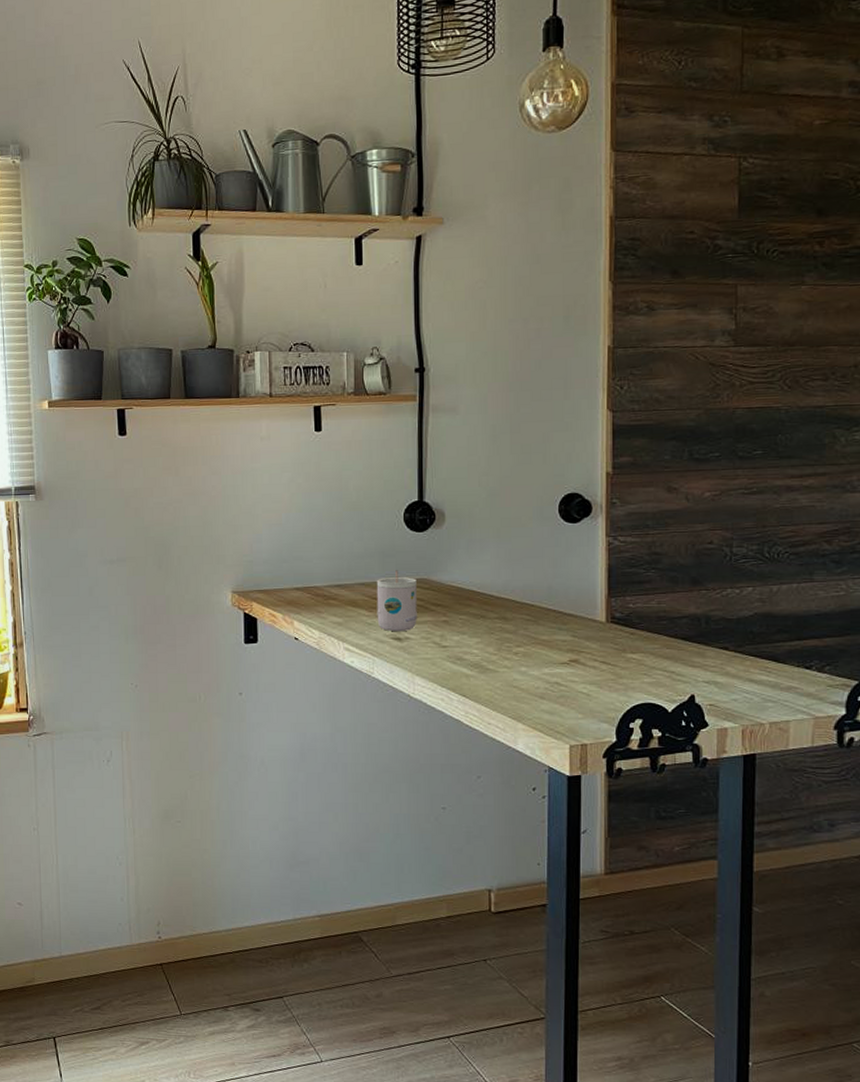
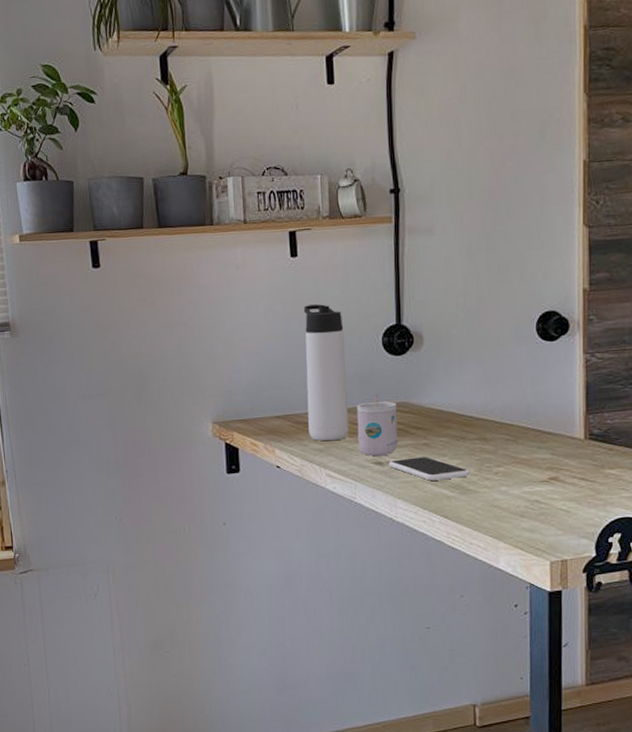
thermos bottle: none [326,478,369,615] -> present [303,304,350,441]
smartphone: none [407,634,490,658] -> present [388,457,471,481]

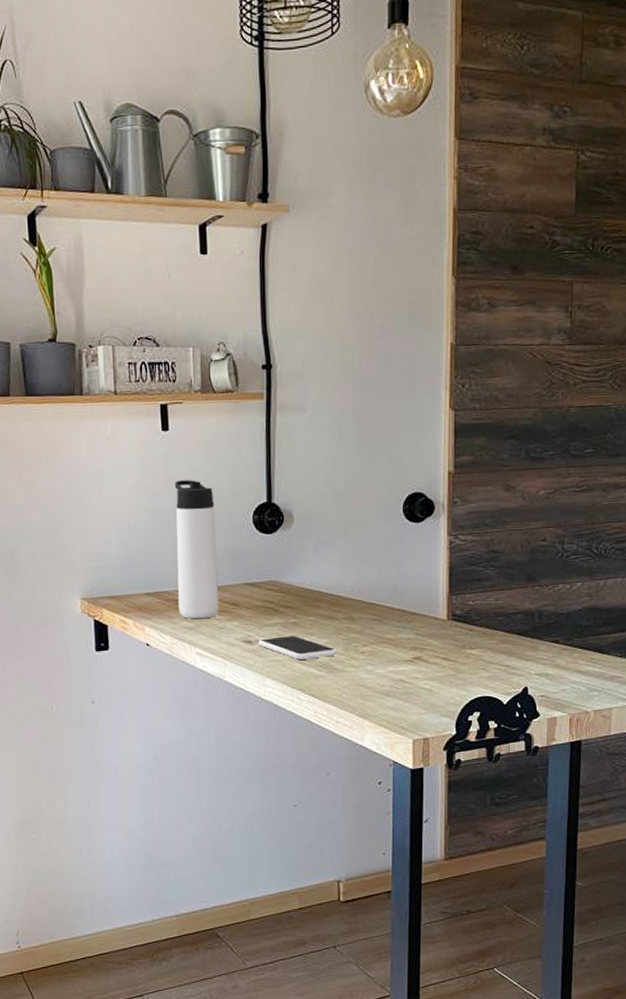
mug: present [356,394,398,457] -> none [227,573,267,635]

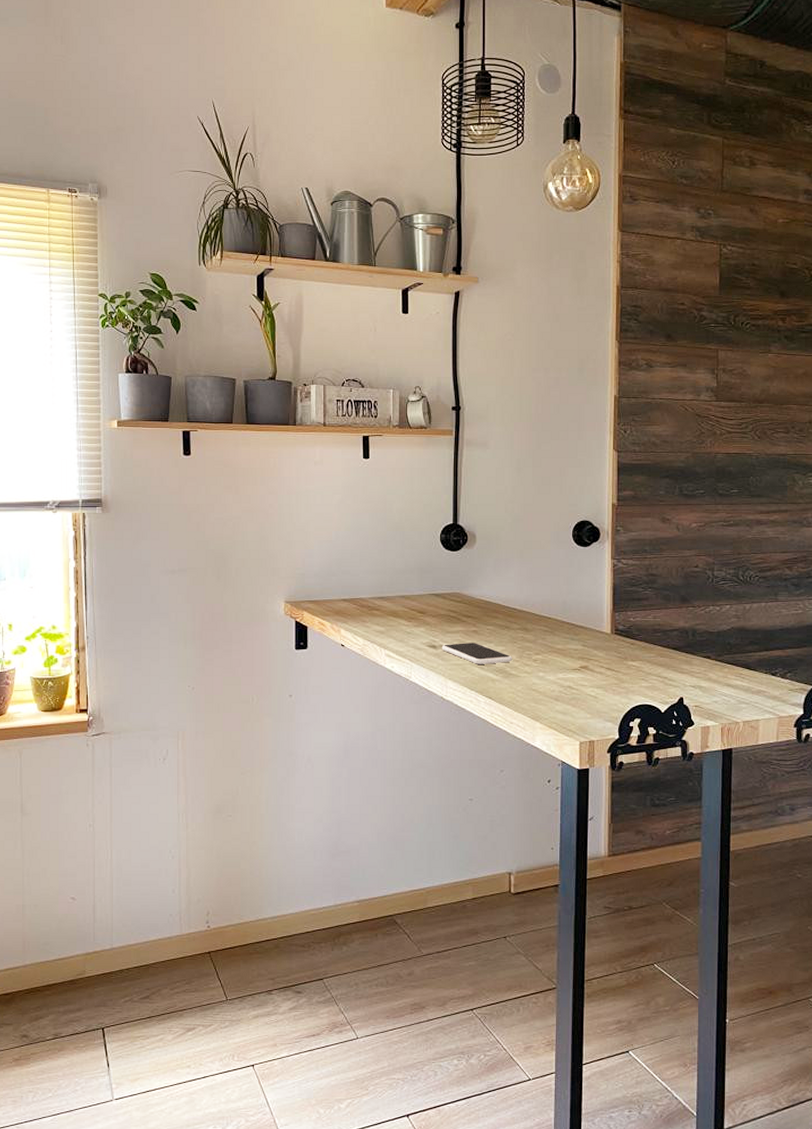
thermos bottle: present [174,480,220,619] -> none [372,502,408,624]

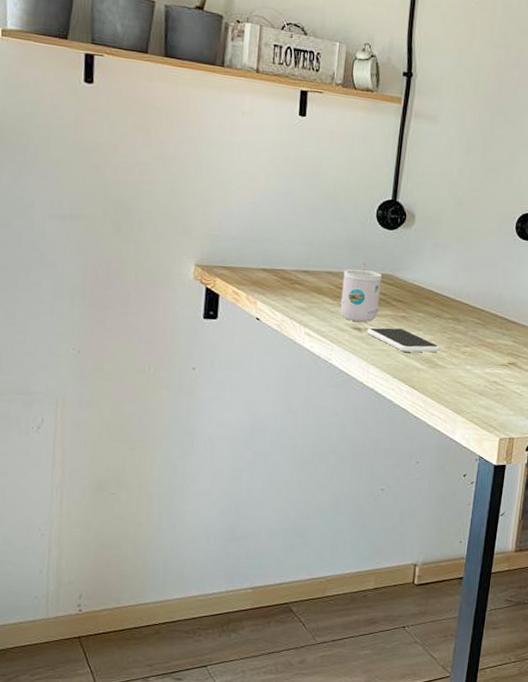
mug: none [415,585,450,640] -> present [340,263,382,323]

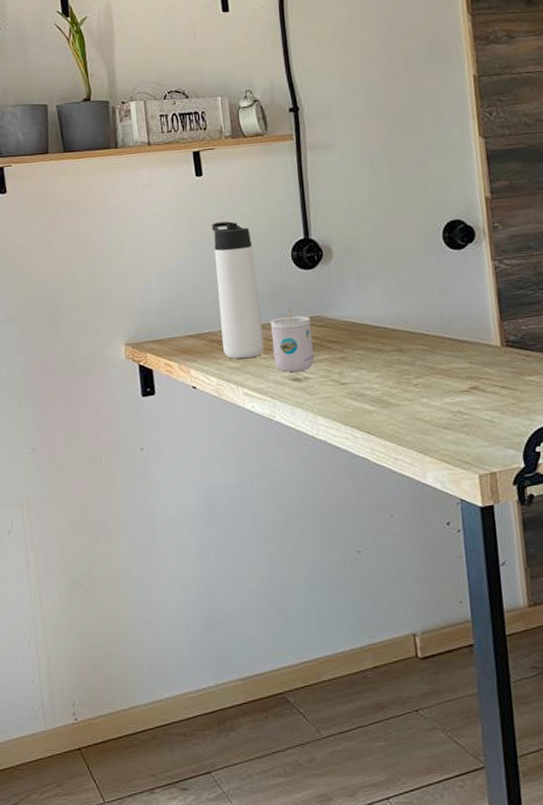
thermos bottle: none [293,165,342,302] -> present [211,221,264,359]
smartphone: present [366,327,441,353] -> none [306,371,390,396]

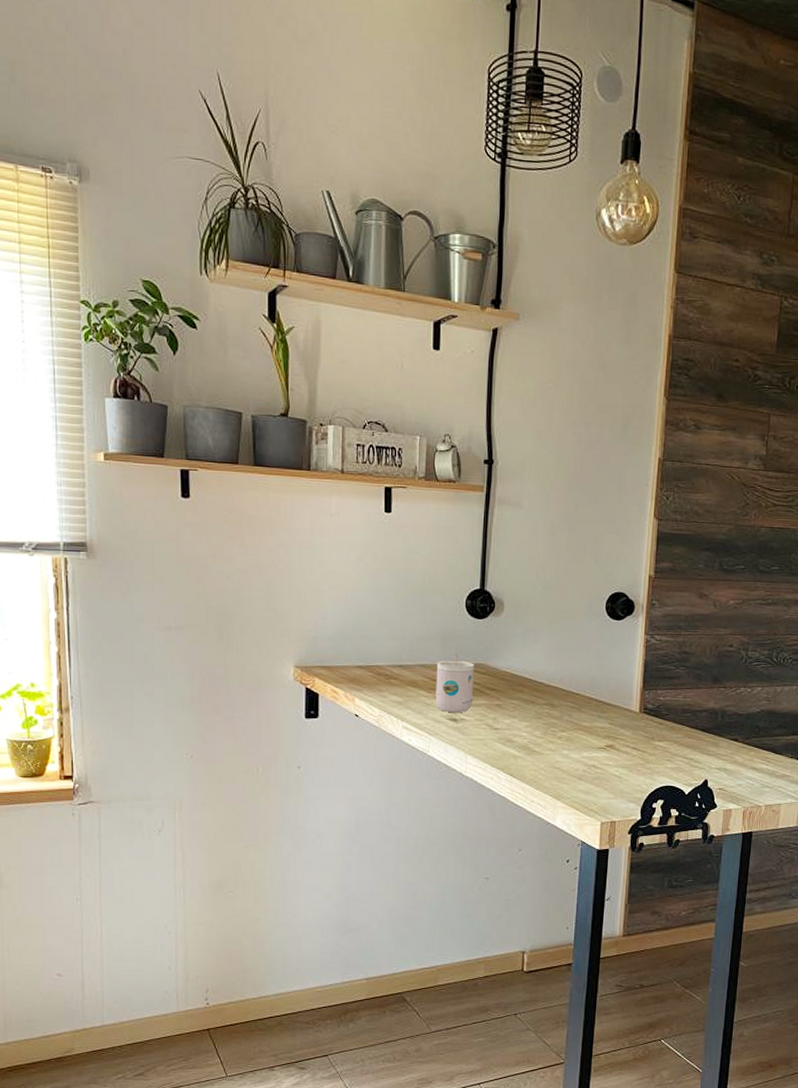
thermos bottle: present [211,221,264,359] -> none [389,561,431,695]

